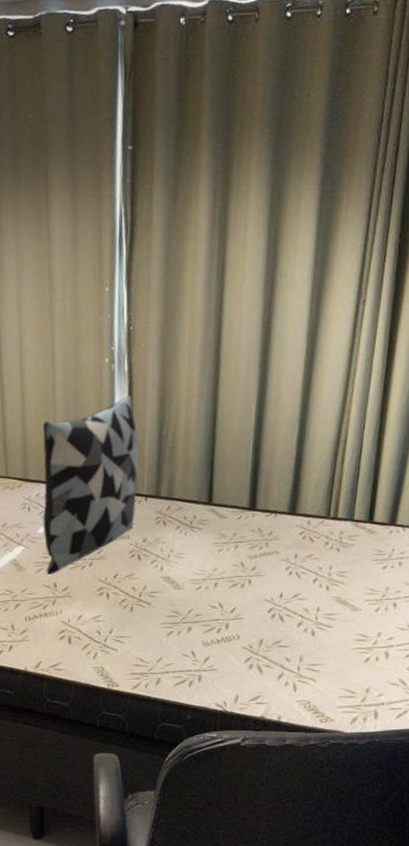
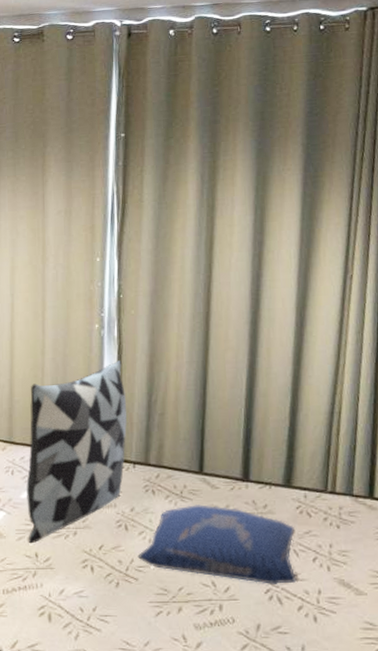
cushion: none [150,533,297,604] -> present [137,505,297,584]

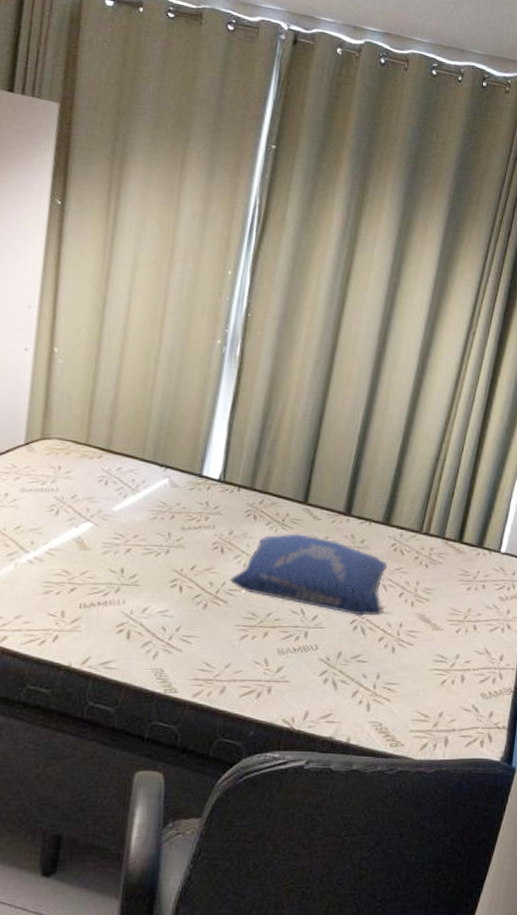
pillow: present [25,360,128,544] -> none [114,380,240,559]

